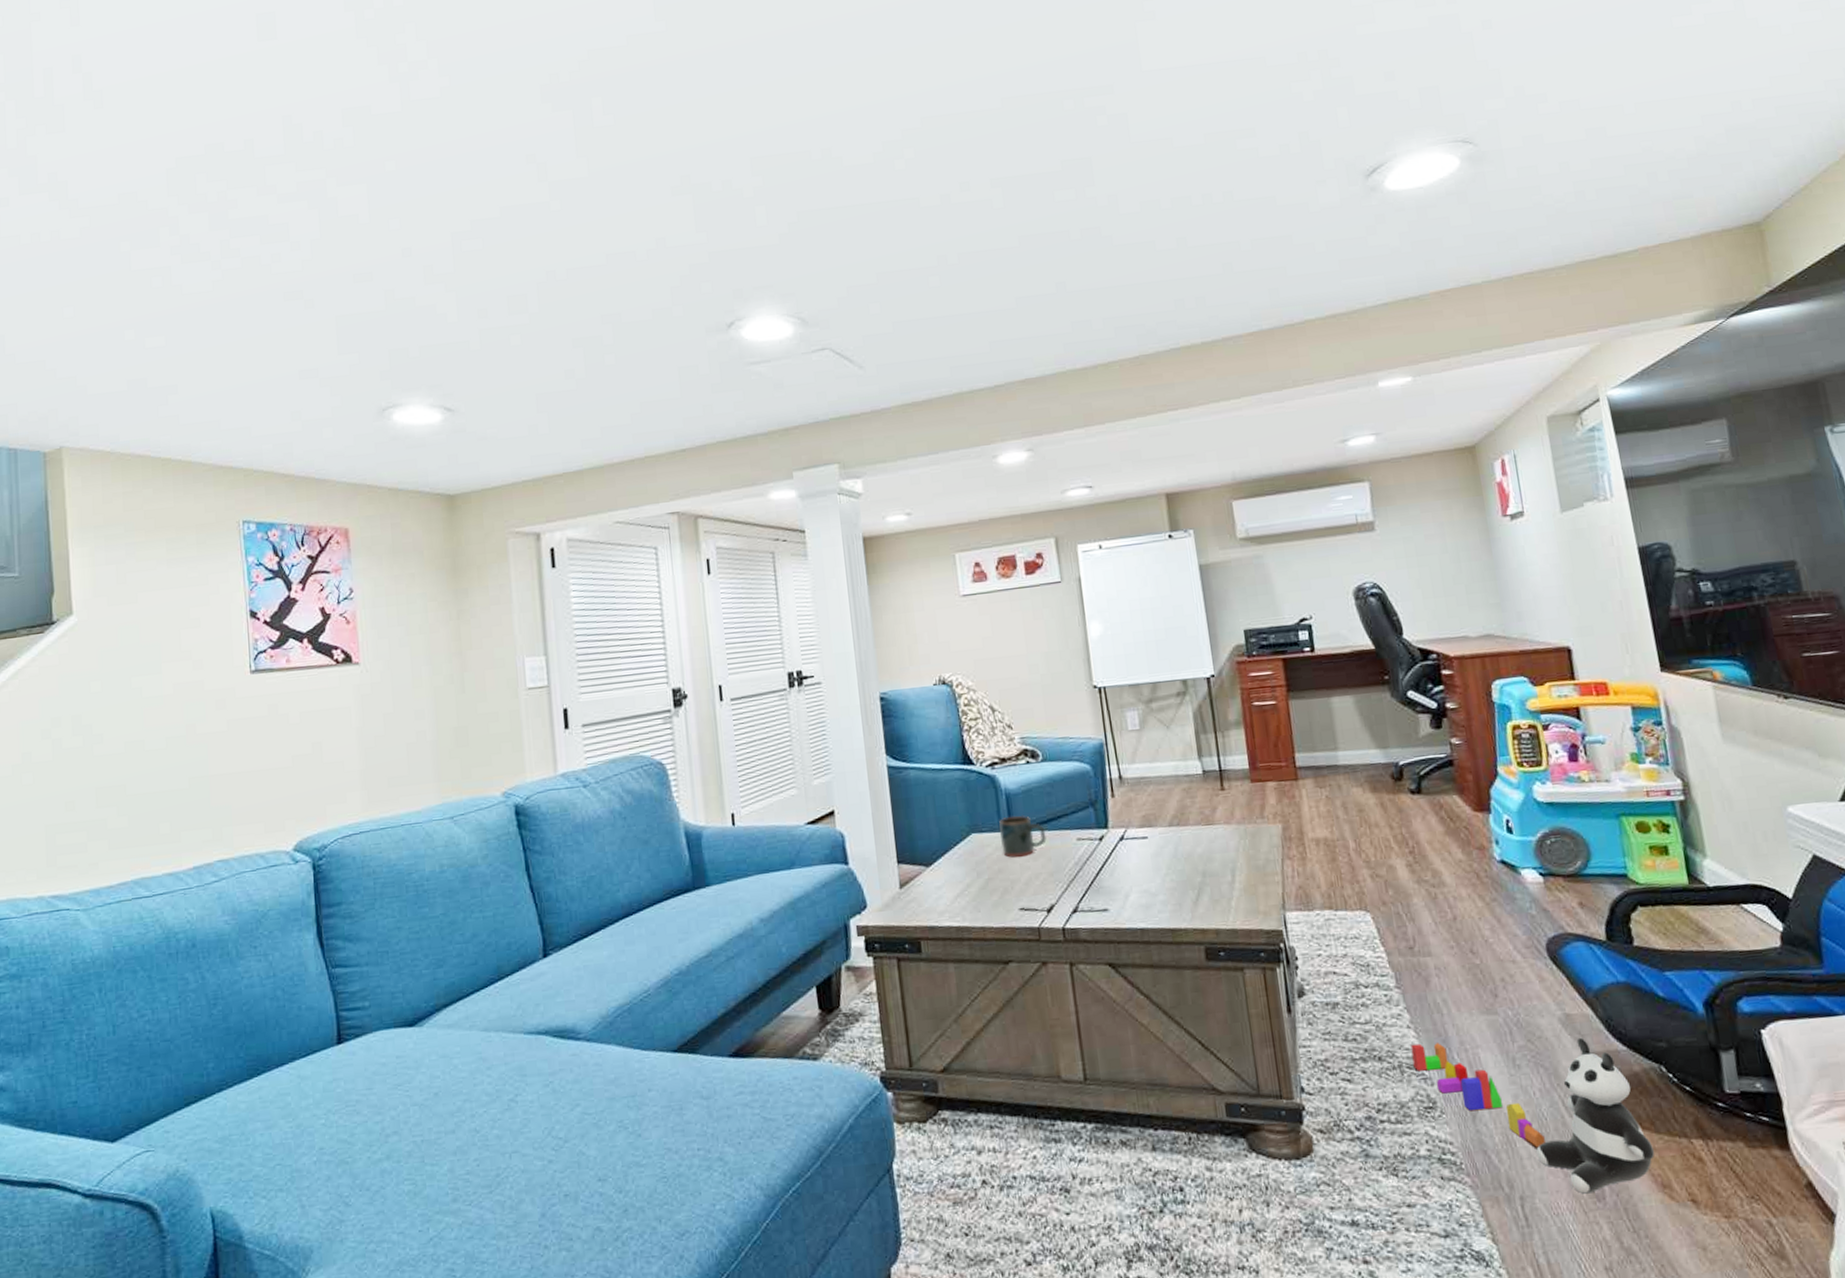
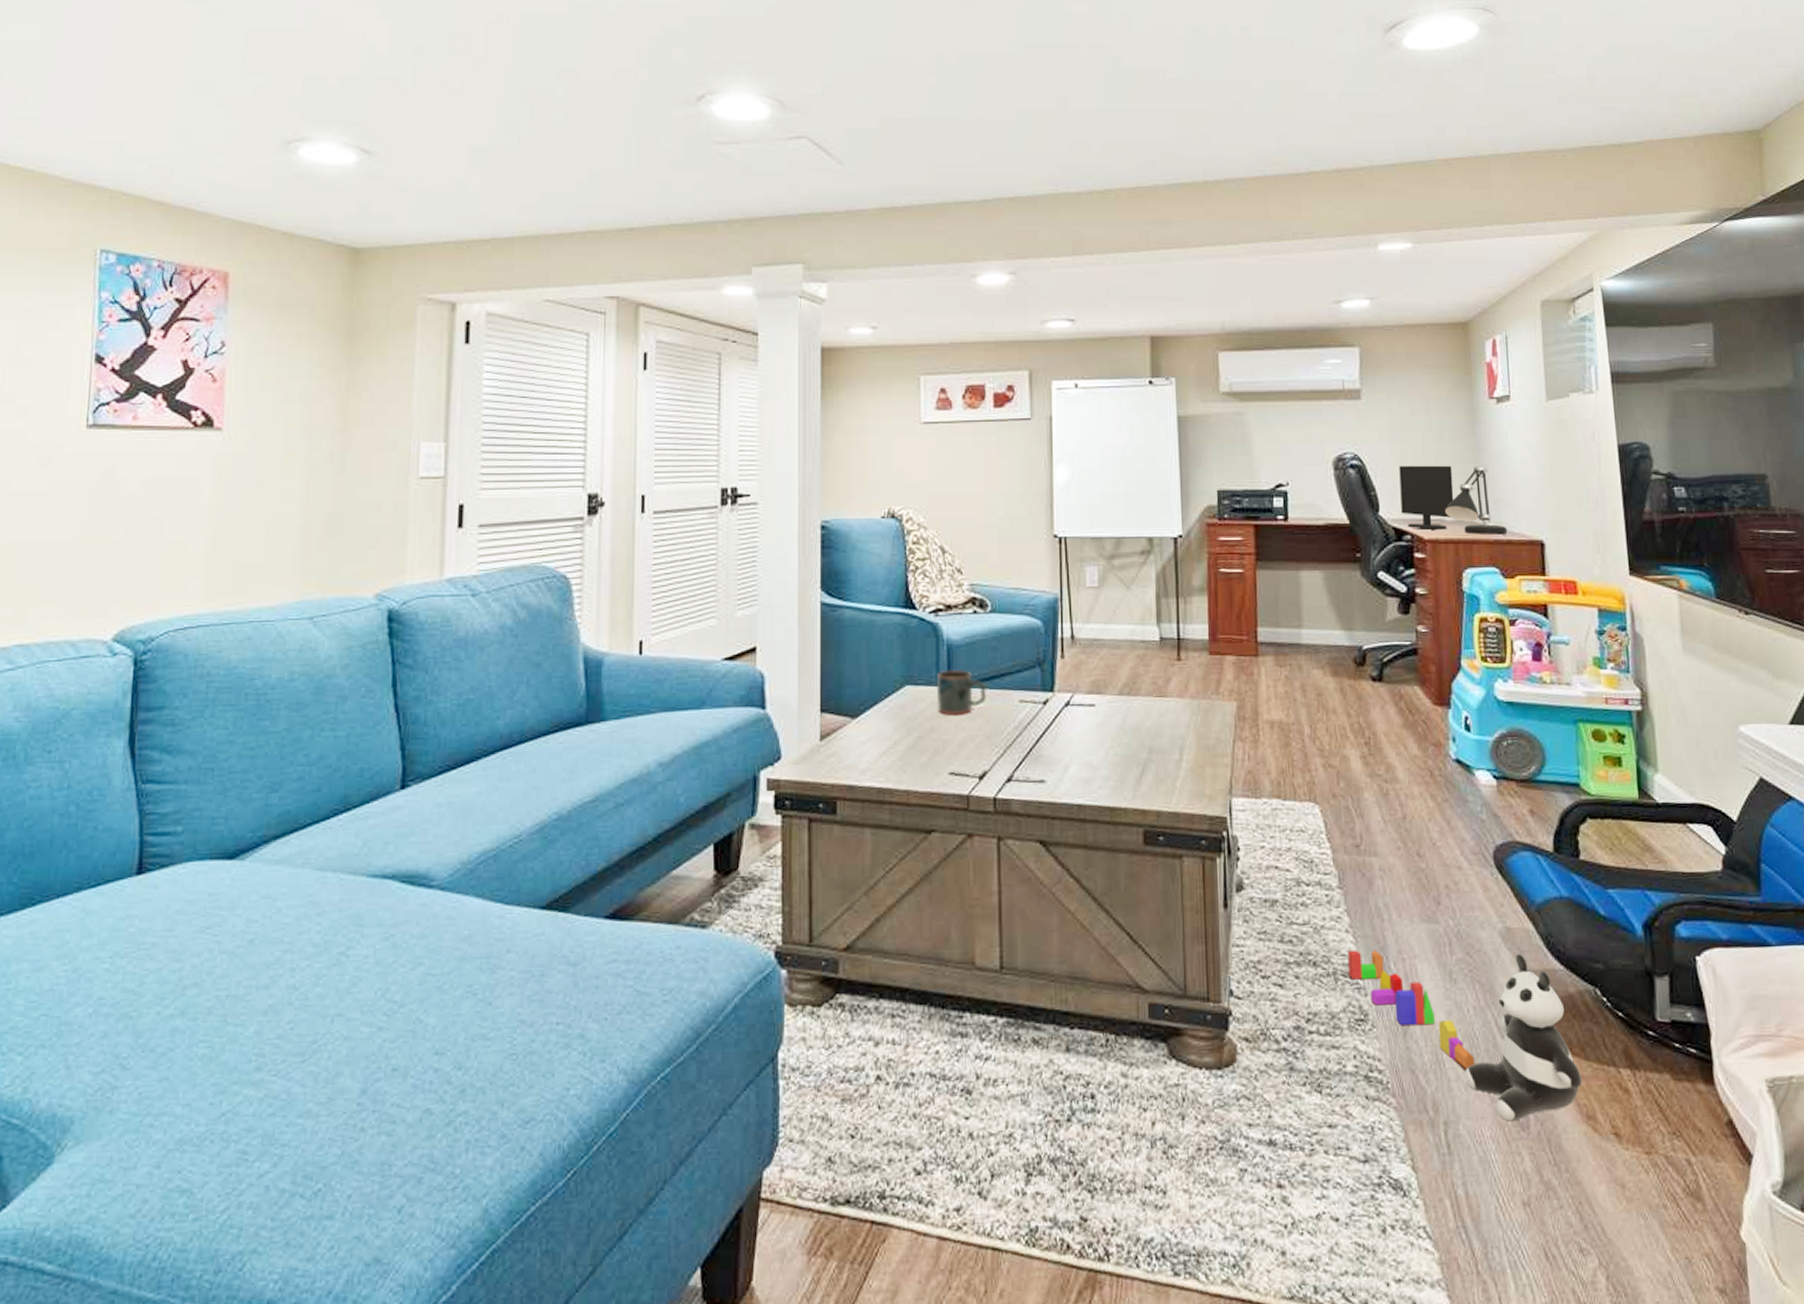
monitor: none [1418,584,1476,648] -> present [1399,465,1454,530]
desk lamp: none [1468,581,1532,648] -> present [1445,466,1507,536]

